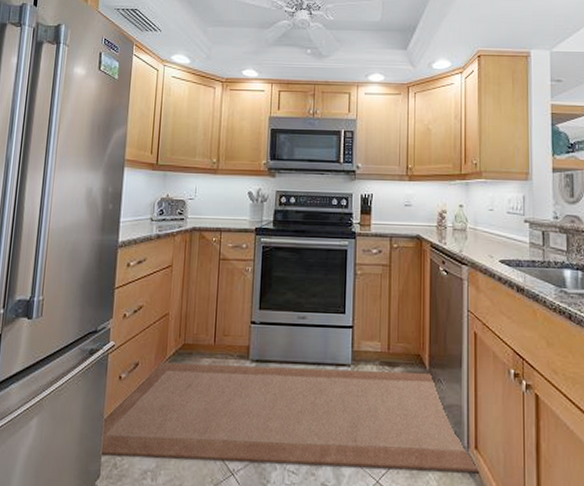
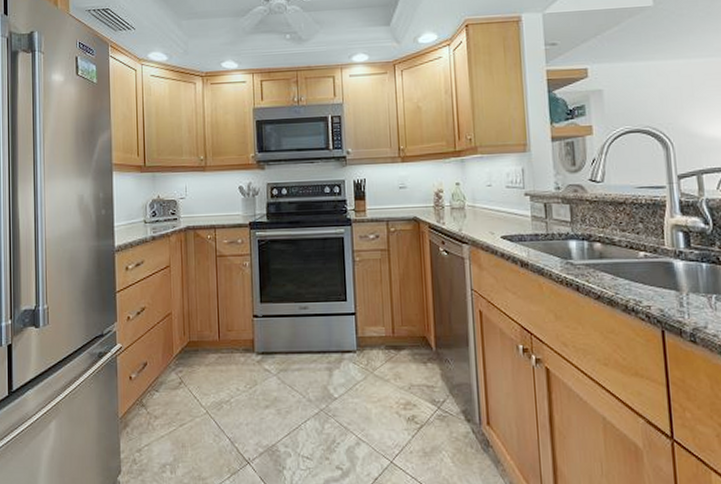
rug: present [102,362,480,474] -> none [120,355,494,452]

